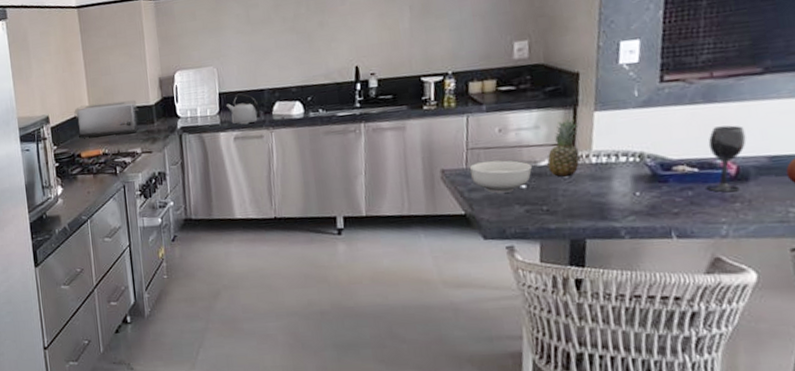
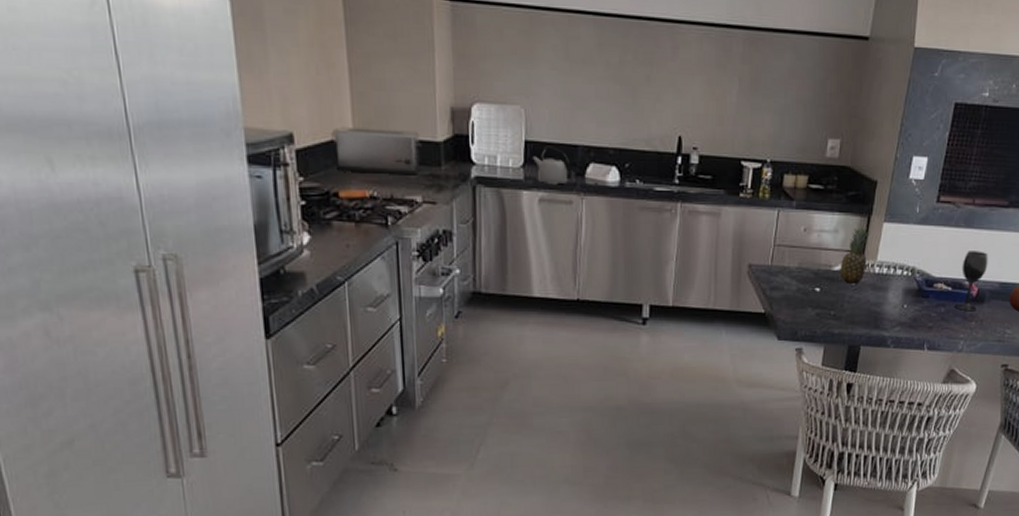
bowl: present [470,160,533,194] -> none [775,261,828,294]

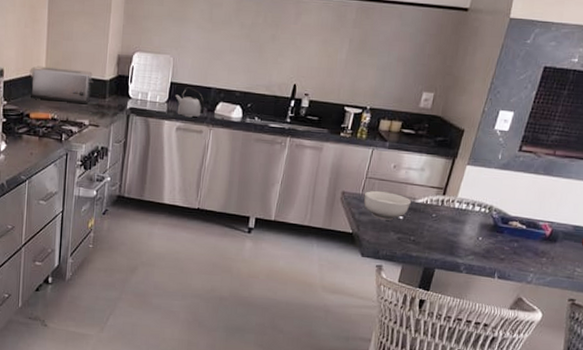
bowl: none [775,261,828,294] -> present [364,191,412,220]
fruit: present [840,227,870,283] -> none [422,168,453,215]
wine glass: present [954,251,988,312] -> none [527,195,565,249]

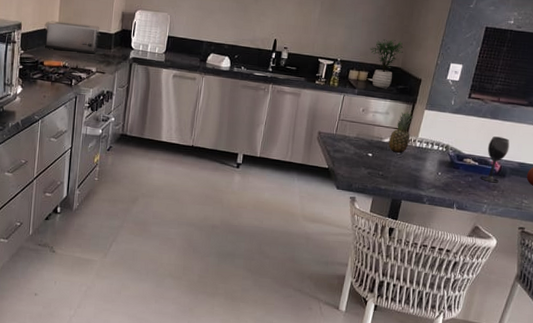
kettle: present [174,86,205,118] -> none [171,40,198,67]
bowl: present [364,191,412,220] -> none [338,131,379,157]
potted plant: none [405,83,445,142] -> present [370,39,403,89]
fruit: none [422,168,453,215] -> present [388,112,414,153]
wine glass: none [527,195,565,249] -> present [480,136,510,183]

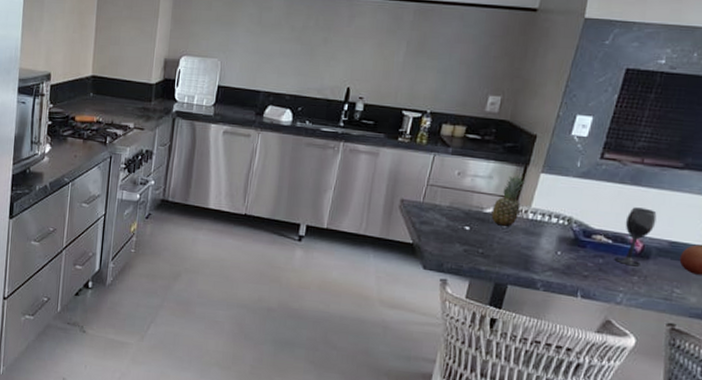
toaster: present [44,20,101,54] -> none [76,69,140,108]
potted plant: present [370,39,403,89] -> none [469,86,514,148]

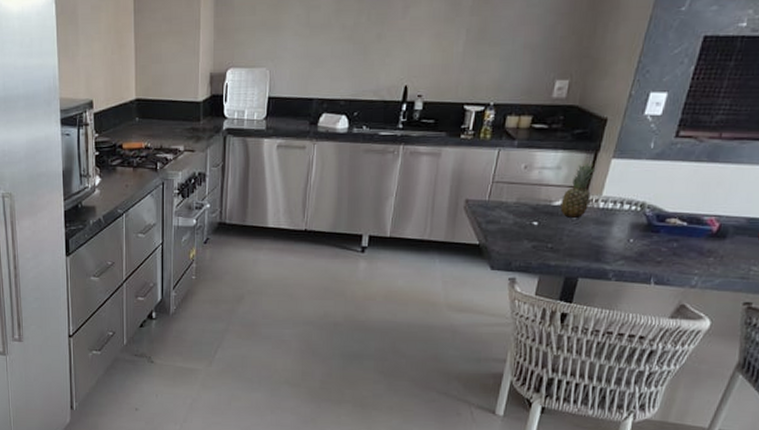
wine glass: present [614,207,657,267] -> none [689,185,735,247]

